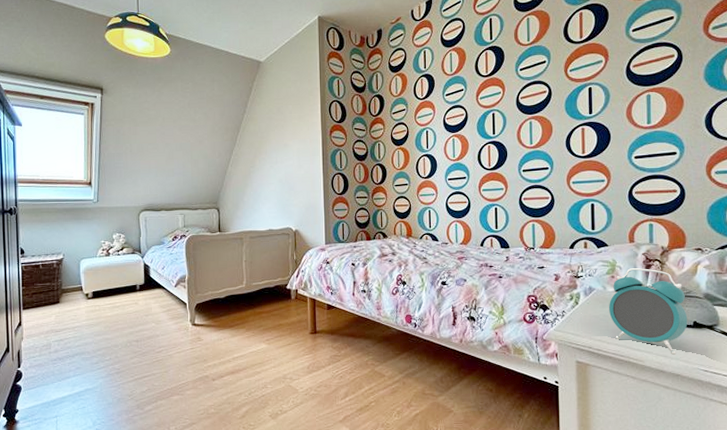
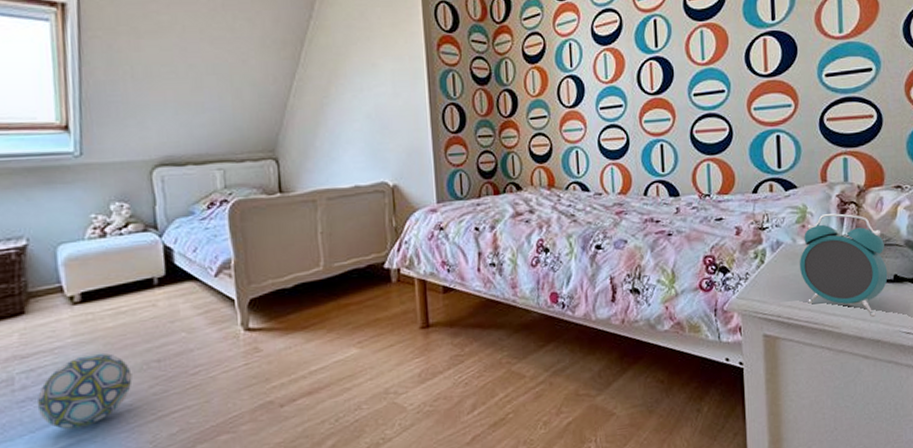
ball: none [63,332,120,382] -> present [37,352,133,430]

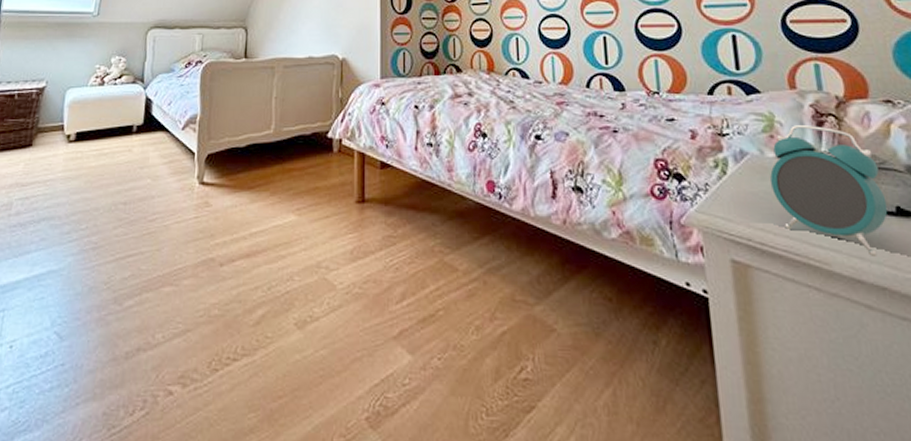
ball: present [37,352,133,430] -> none [24,189,102,260]

